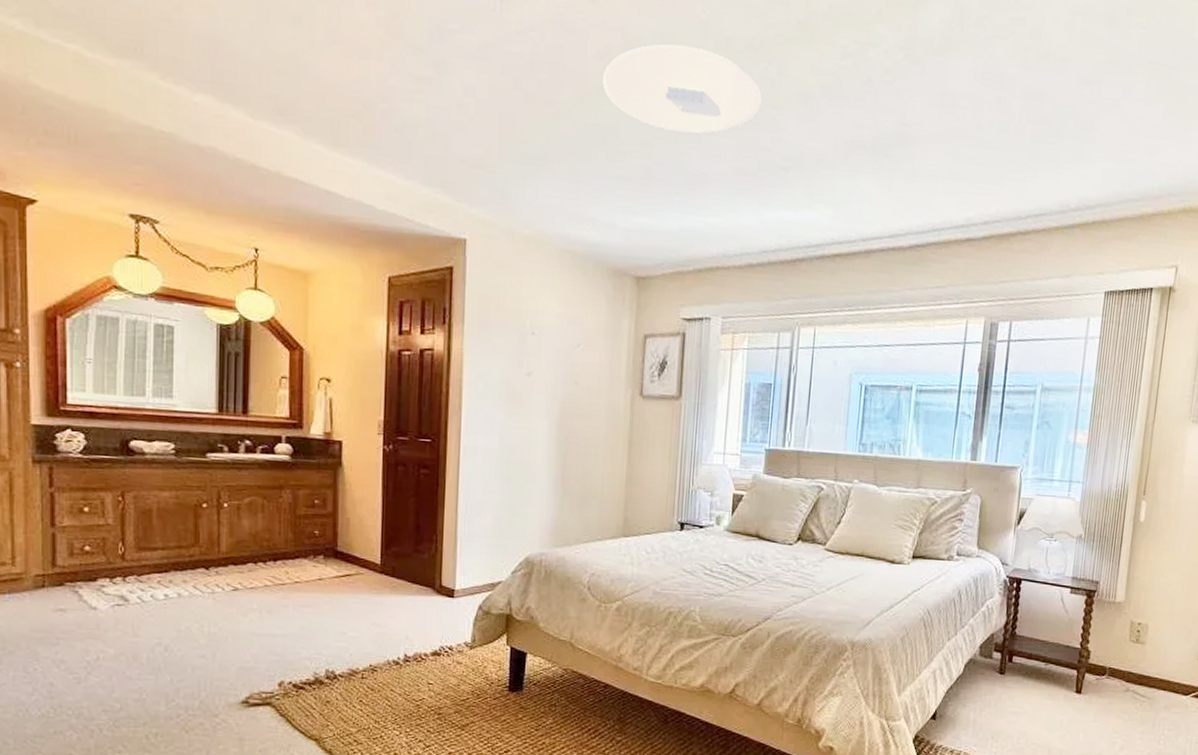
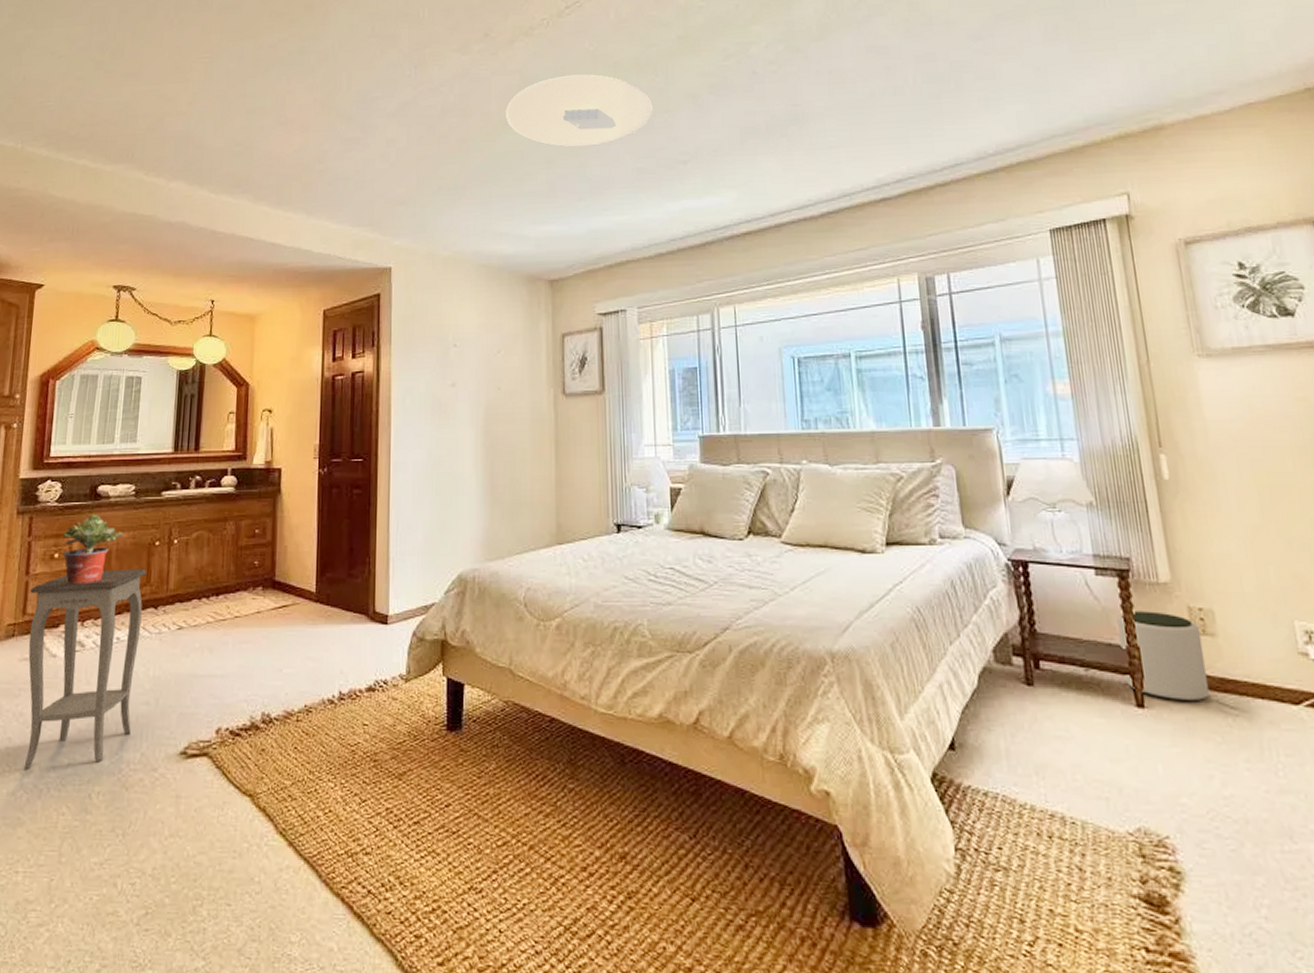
accent table: none [59,528,195,712] -> present [23,568,147,769]
potted plant: none [92,471,164,541] -> present [63,515,124,585]
plant pot: none [1072,623,1136,691] -> present [1116,611,1210,702]

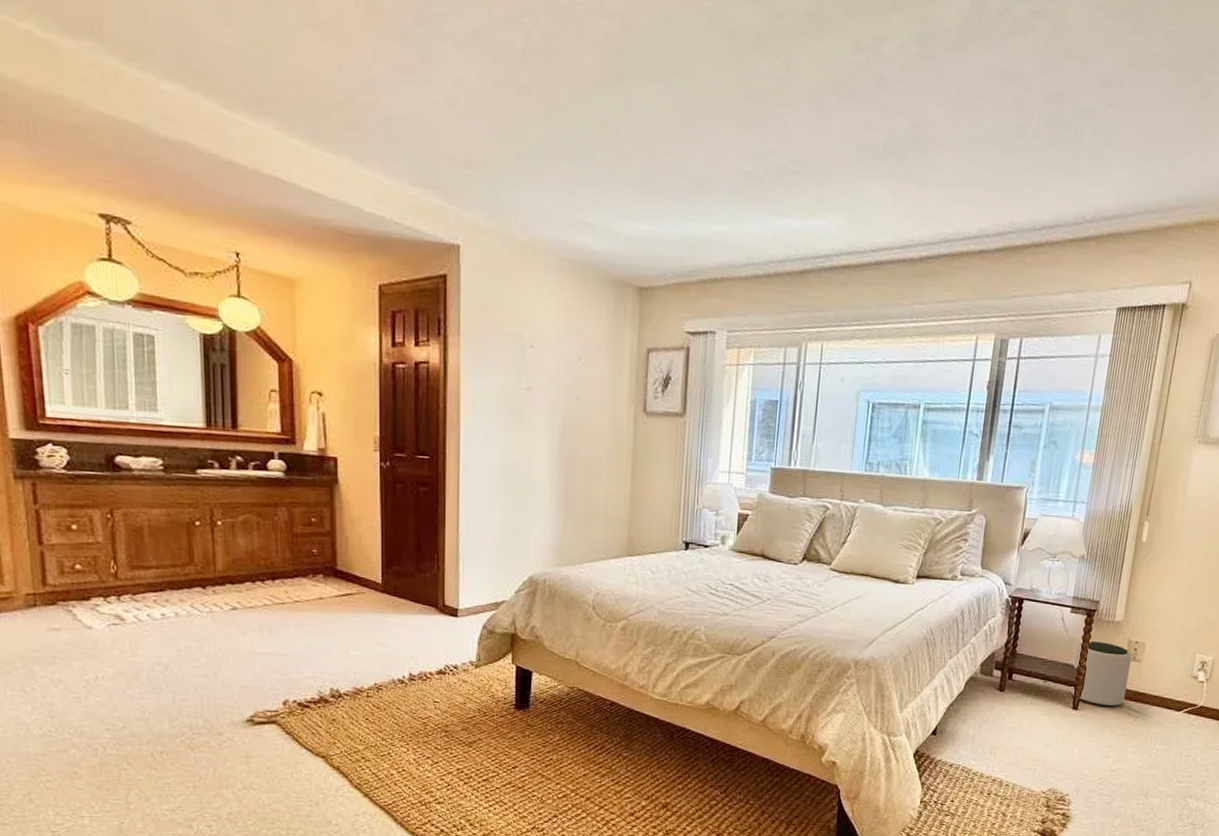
accent table: present [23,568,147,769] -> none [48,546,190,730]
potted plant: present [63,515,124,585] -> none [79,487,155,559]
ceiling light: present [506,74,654,148] -> none [600,33,770,136]

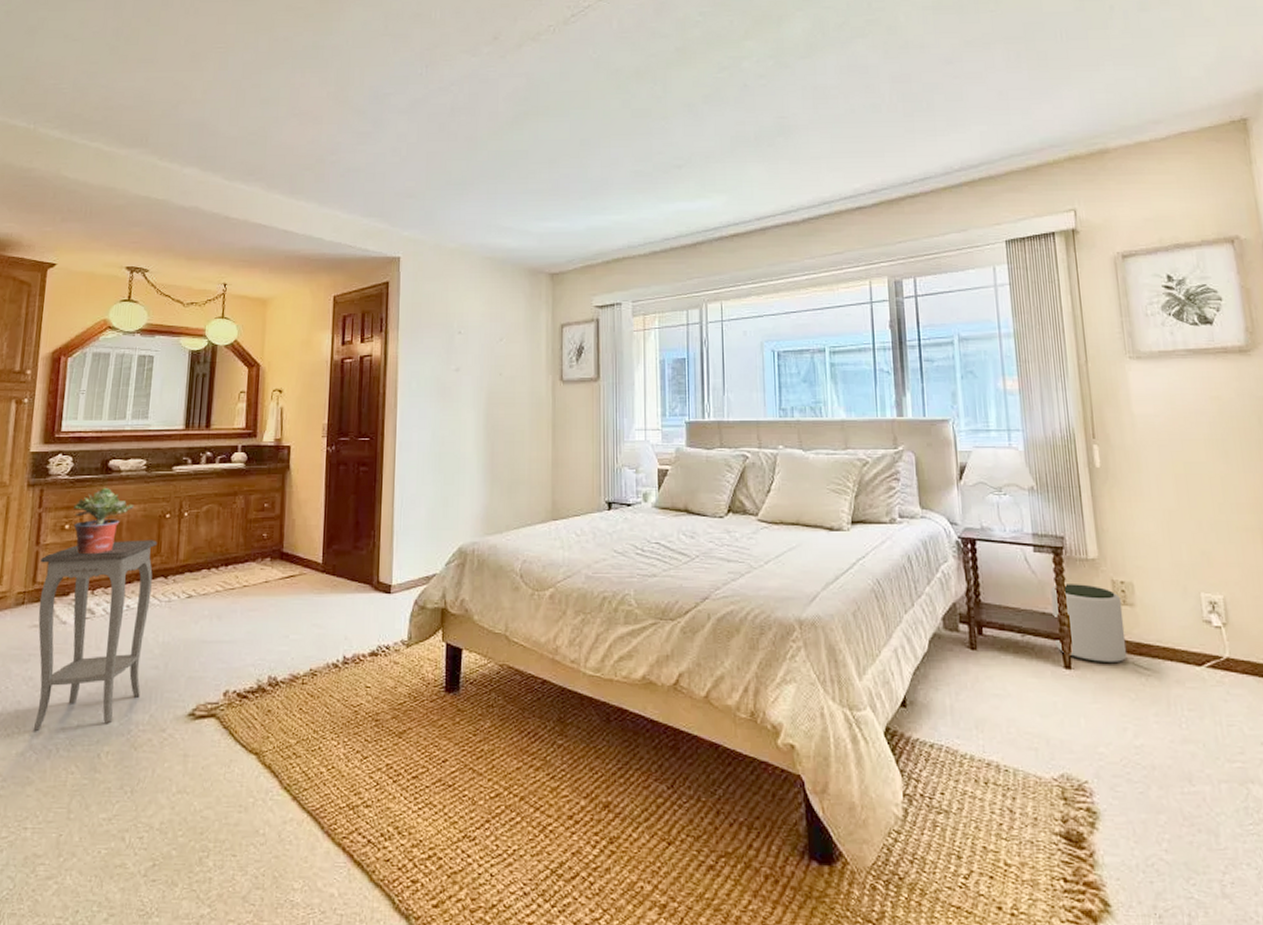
accent table: none [48,546,190,730] -> present [33,540,158,731]
potted plant: none [79,487,155,559] -> present [73,488,135,555]

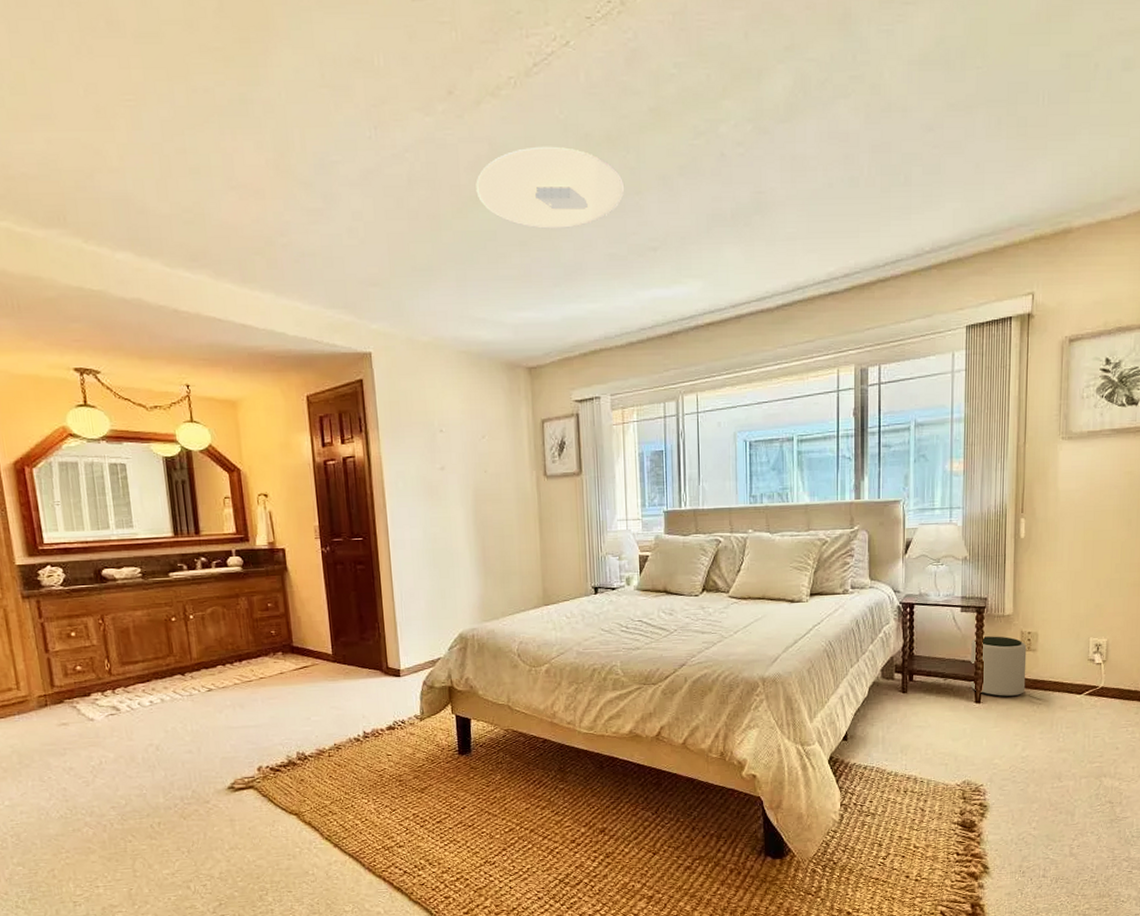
accent table: present [33,540,158,731] -> none [54,642,179,811]
potted plant: present [73,488,135,555] -> none [75,596,138,659]
ceiling light: none [512,80,652,150] -> present [476,146,625,230]

